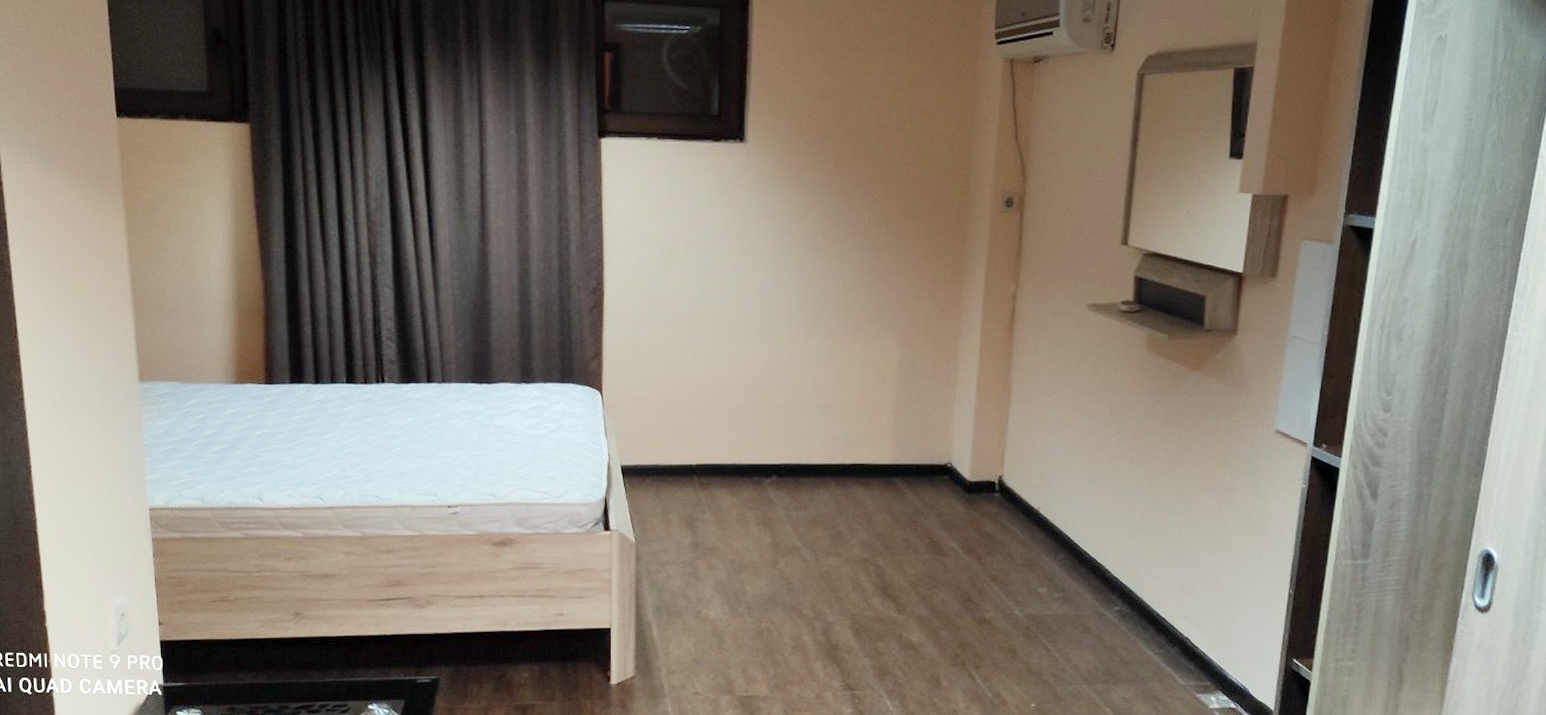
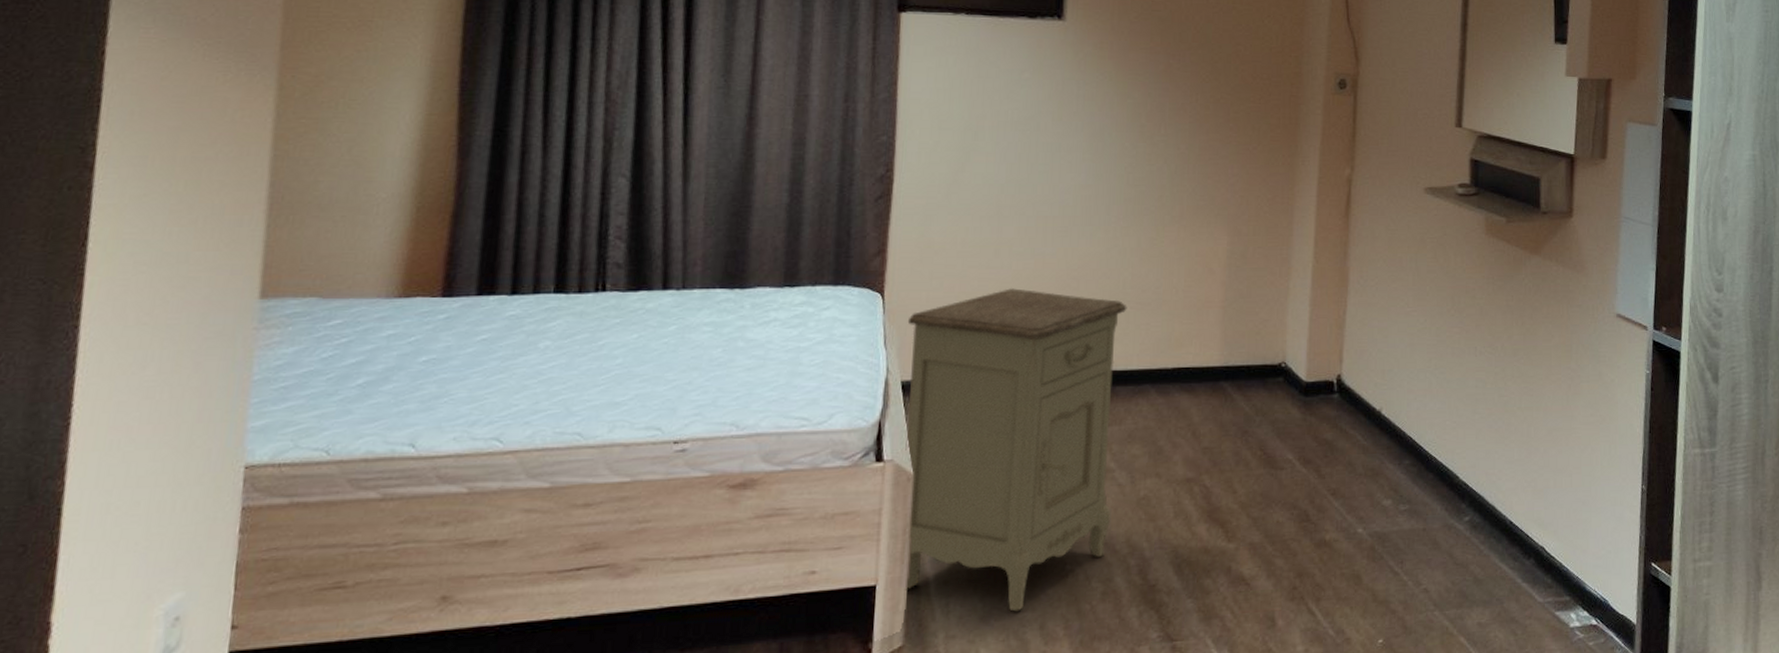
nightstand: none [623,389,809,657] -> present [904,288,1127,612]

